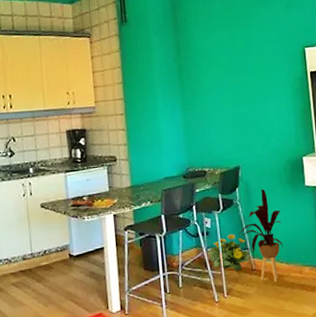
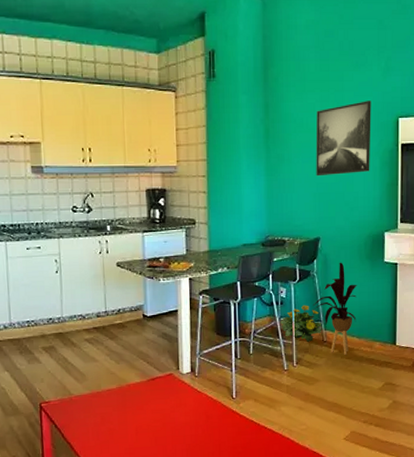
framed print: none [226,34,283,108] -> present [316,101,371,177]

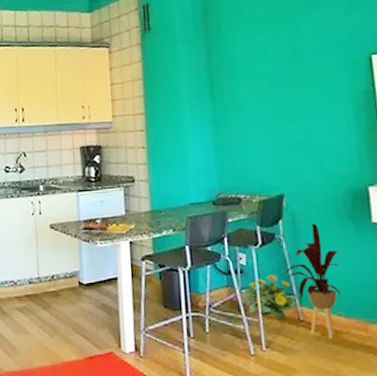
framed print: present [316,101,371,177] -> none [268,39,341,125]

